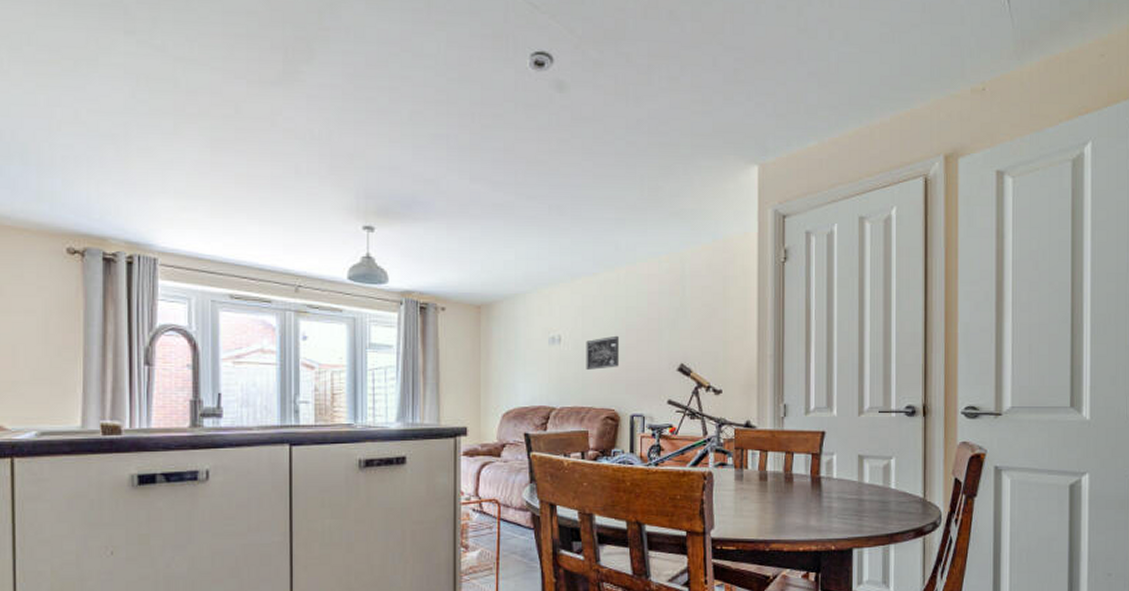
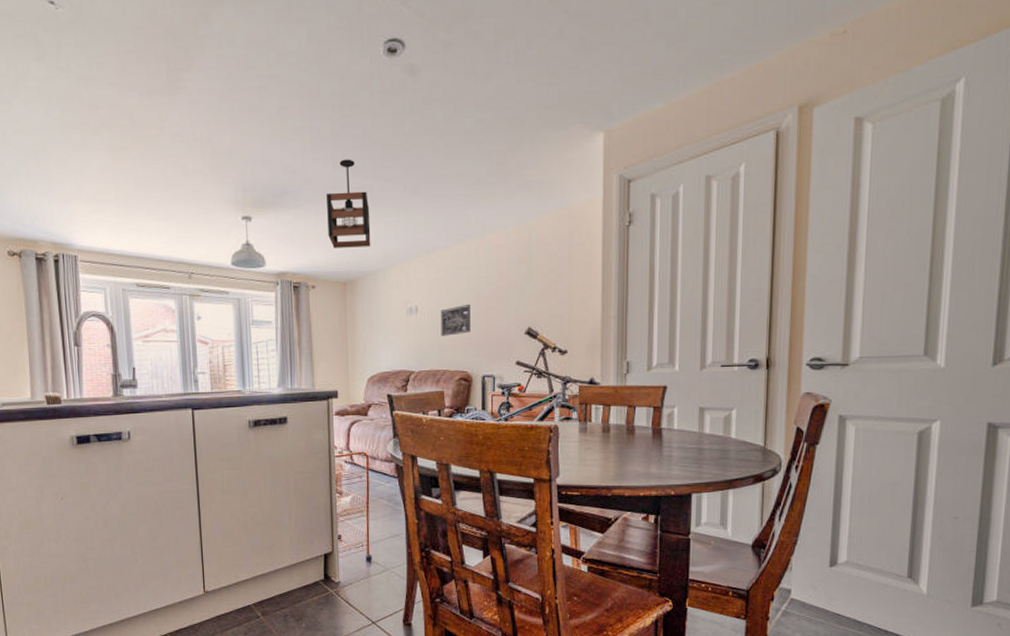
pendant light: none [462,172,510,268] -> present [327,159,371,248]

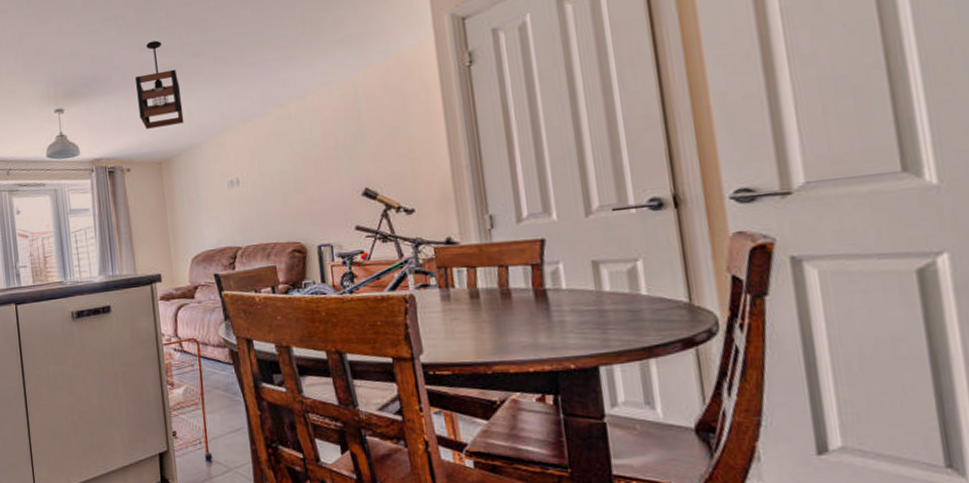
wall art: present [440,304,471,336] -> none [264,169,300,207]

